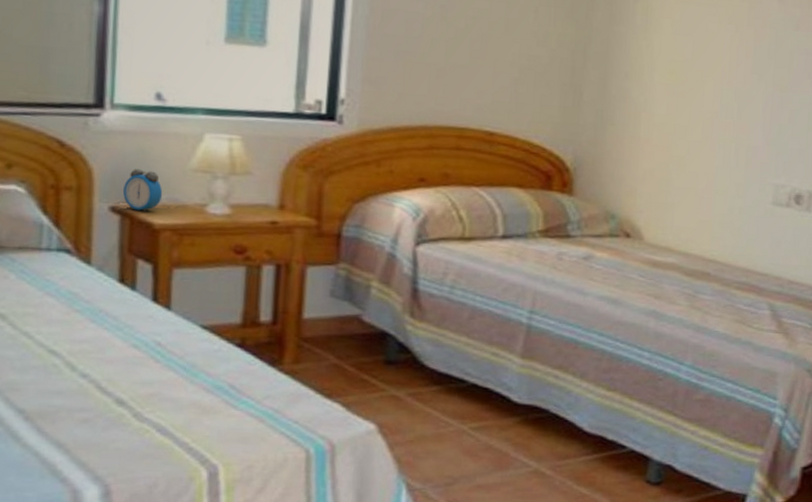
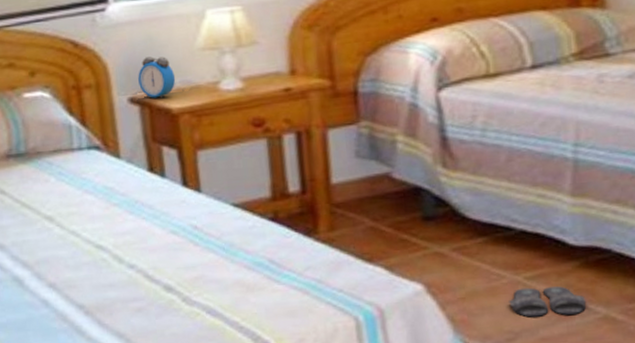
slippers: none [453,437,521,467] -> present [509,286,586,318]

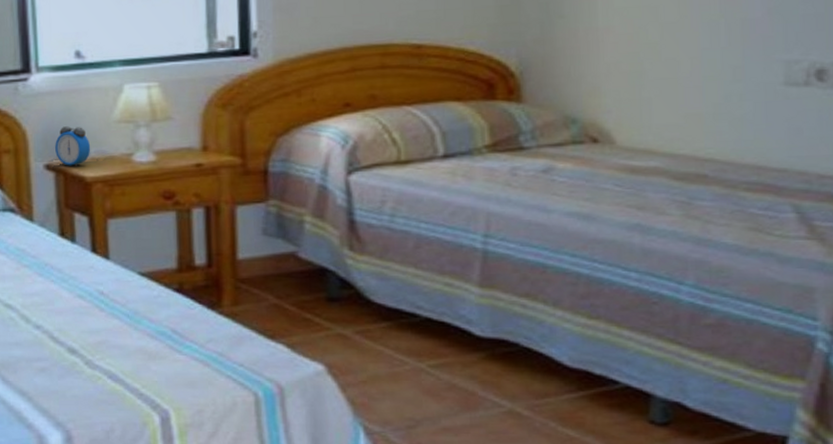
slippers: present [509,286,586,318] -> none [411,376,490,407]

